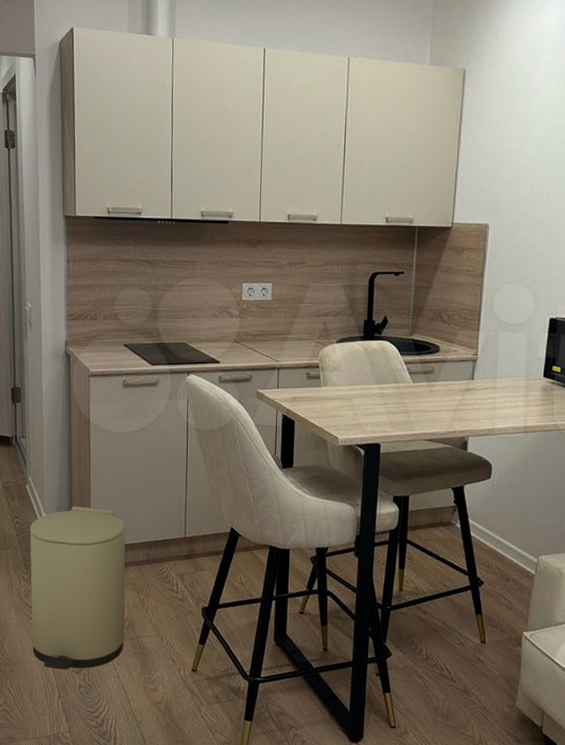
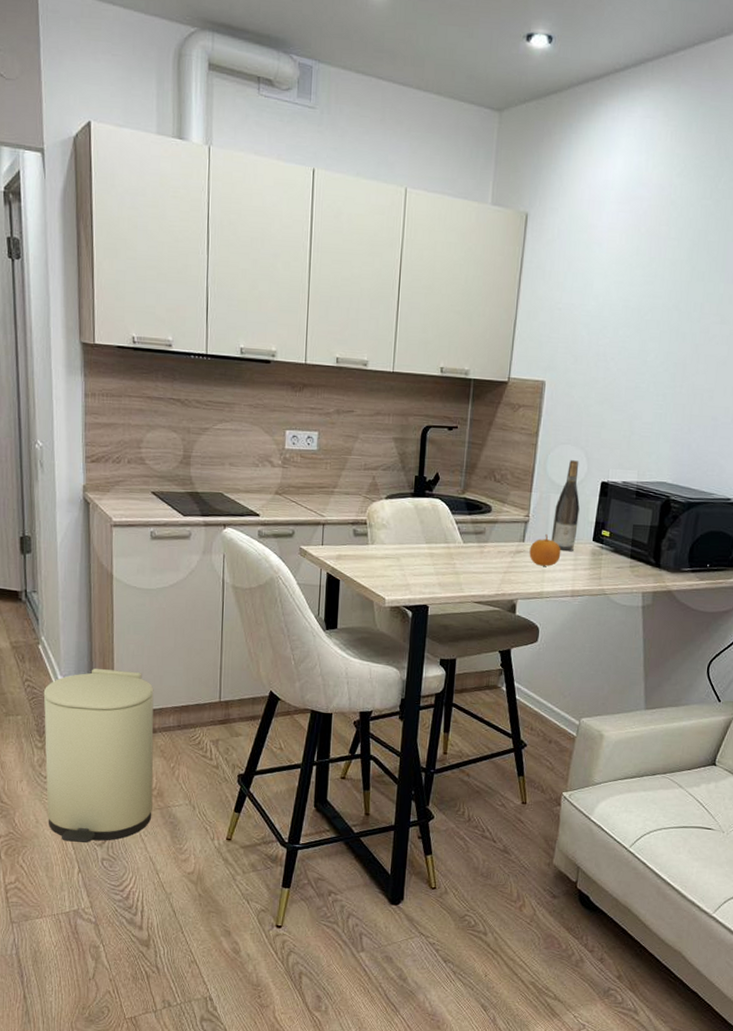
fruit: none [479,372,511,403] -> present [529,534,561,567]
wine bottle: none [501,298,529,388] -> present [551,460,581,552]

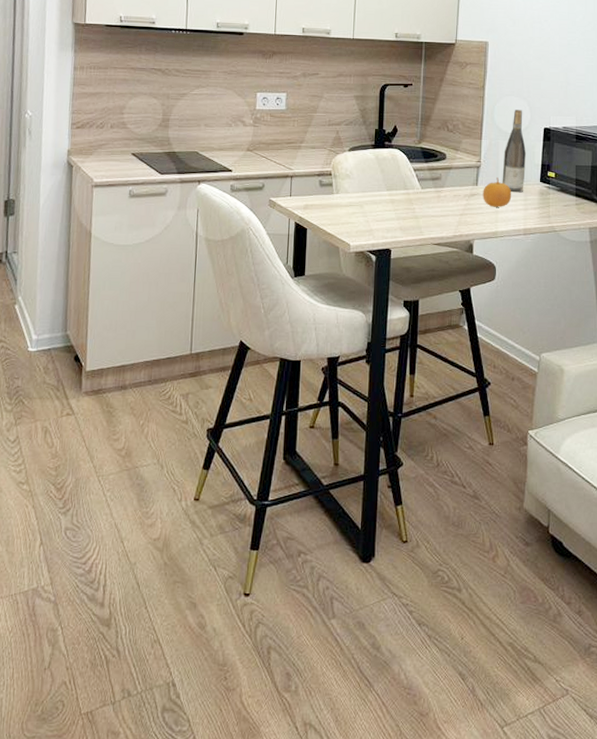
pedal bin: present [43,668,154,843] -> none [11,325,127,512]

